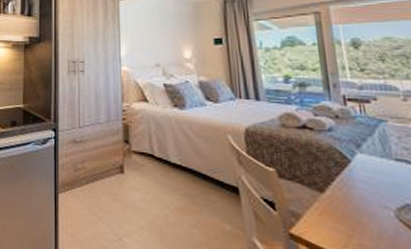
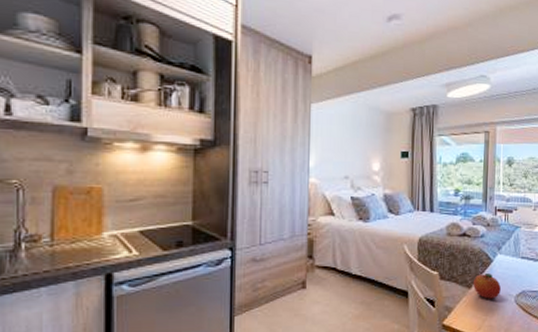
fruit: none [325,176,370,210] -> present [473,274,501,299]

